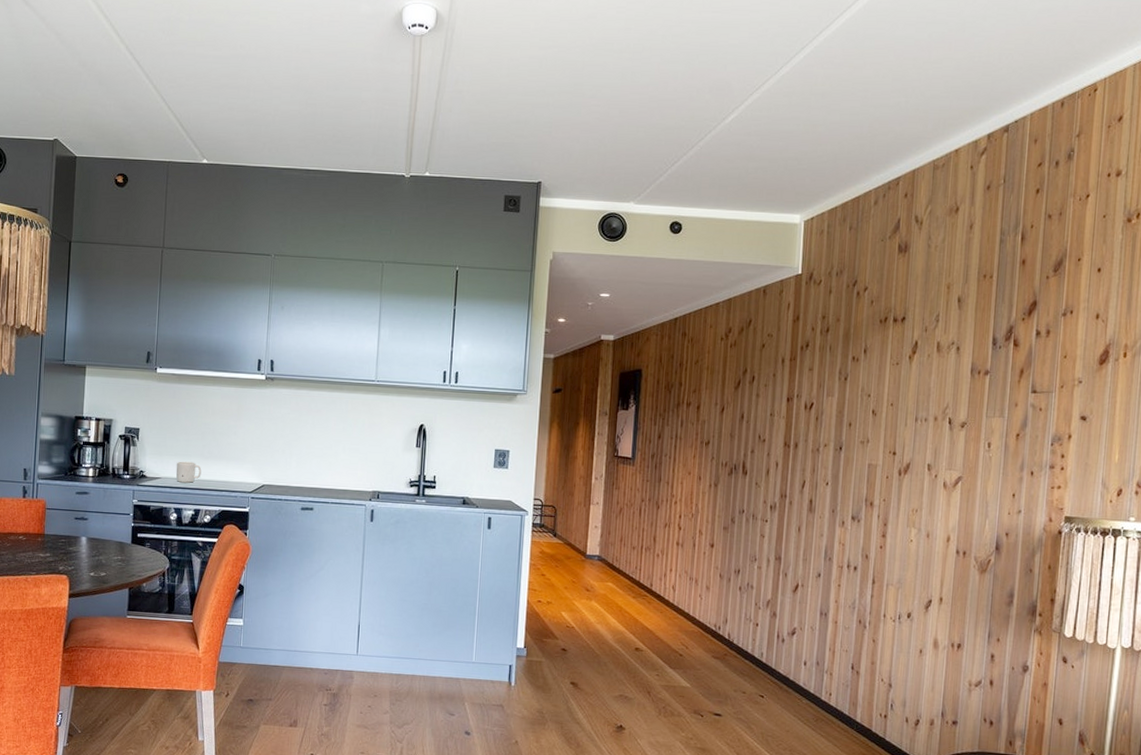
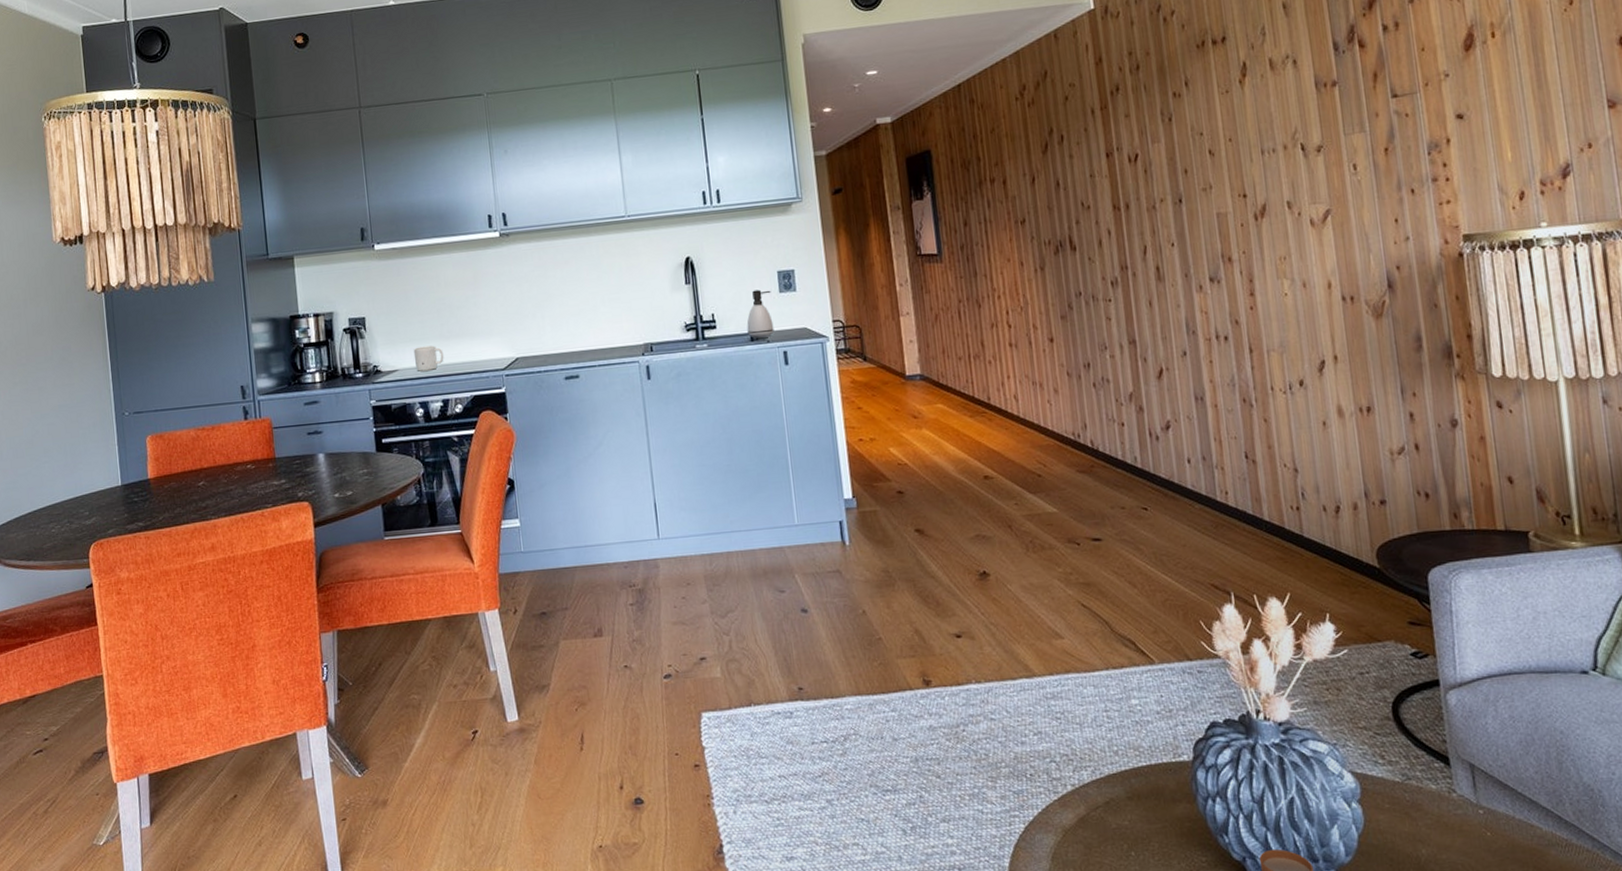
soap dispenser: none [461,462,487,504] -> present [746,289,774,339]

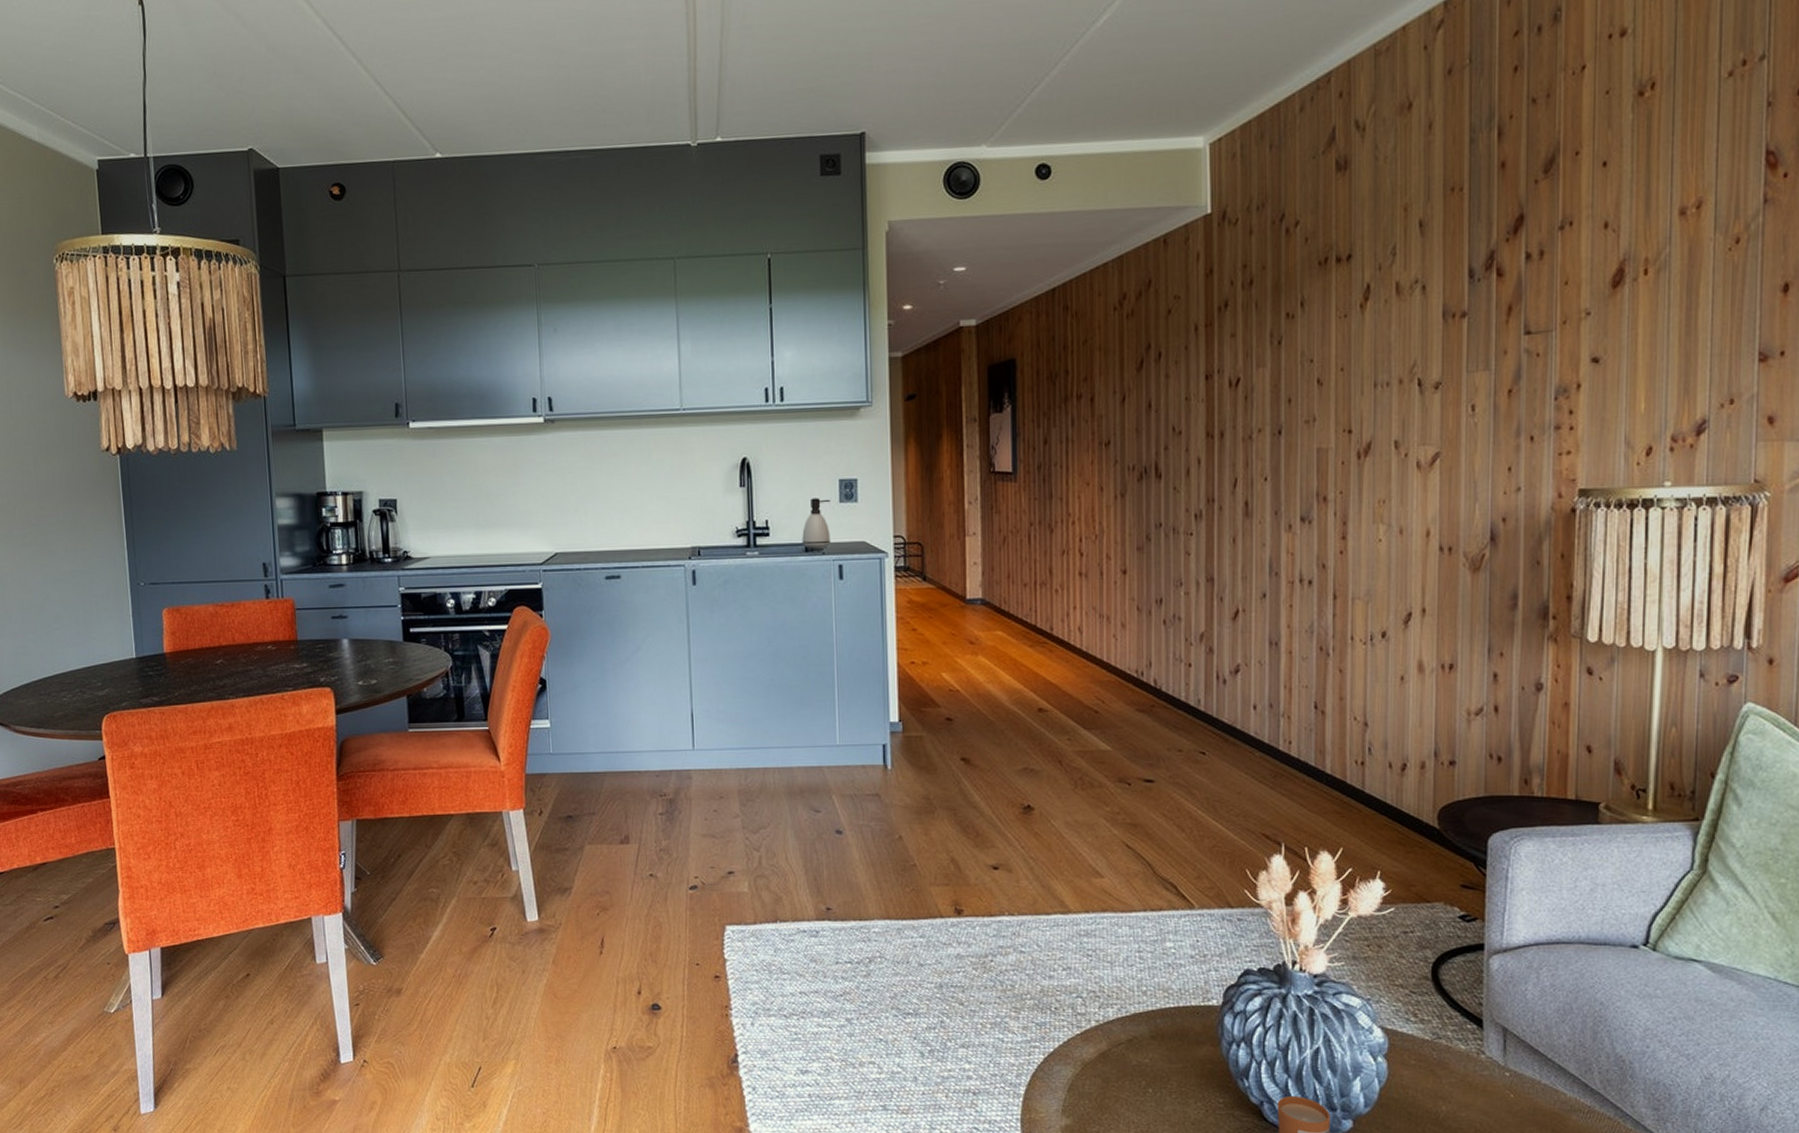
mug: present [413,345,444,372] -> none [446,534,479,560]

